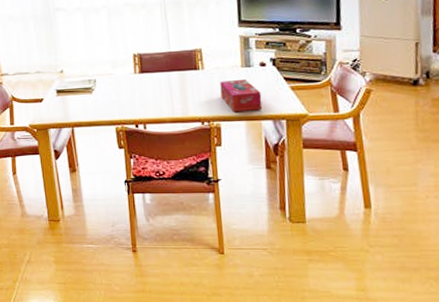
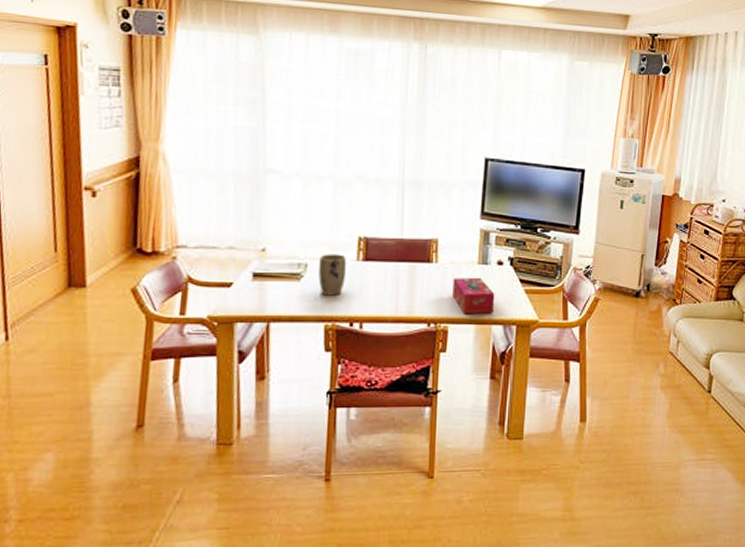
plant pot: none [104,69,127,104] -> present [318,254,346,296]

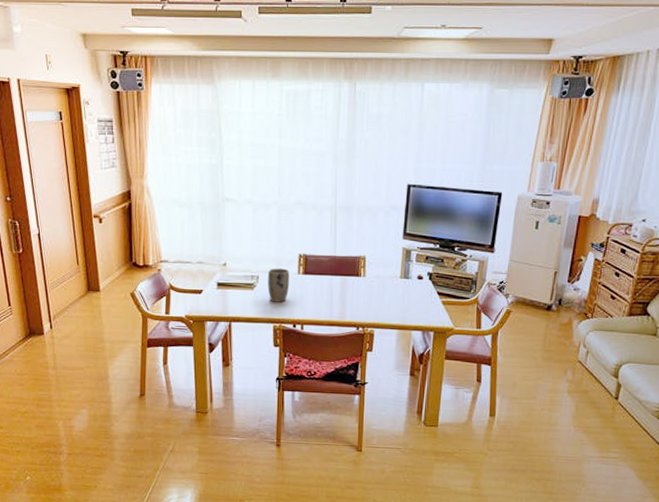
tissue box: present [452,277,495,315] -> none [378,289,415,321]

